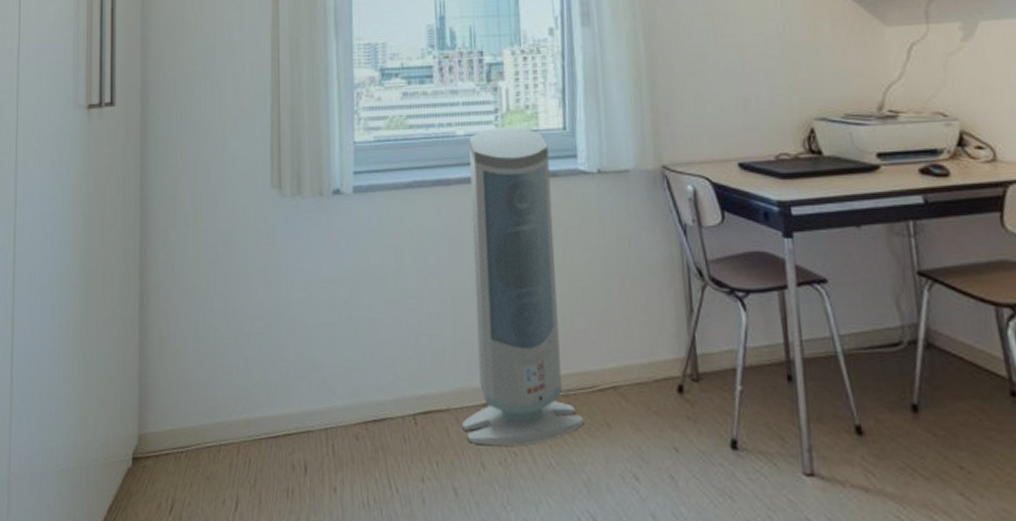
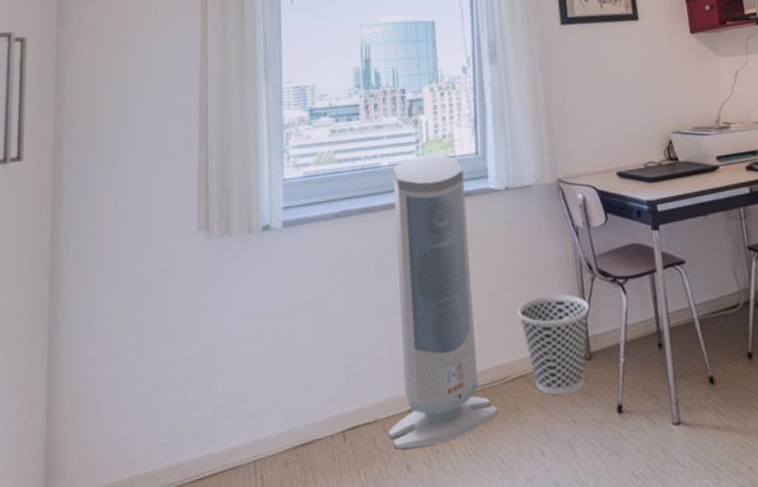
wastebasket: none [610,299,698,417] -> present [518,294,589,396]

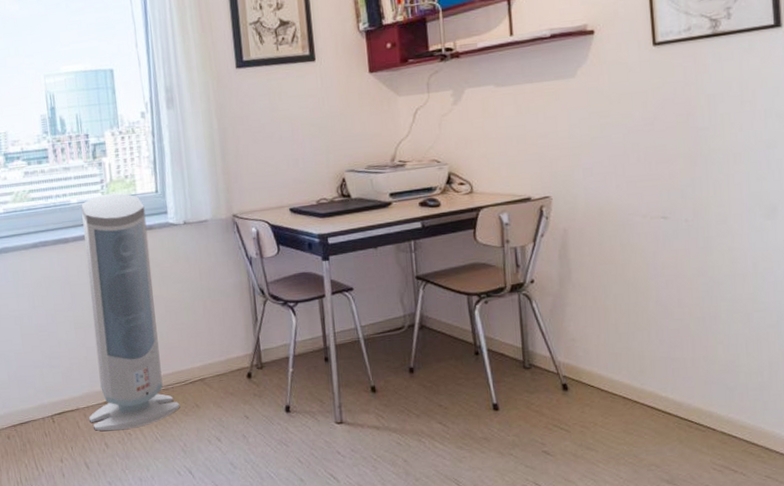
wastebasket: present [518,294,589,396] -> none [196,314,261,396]

